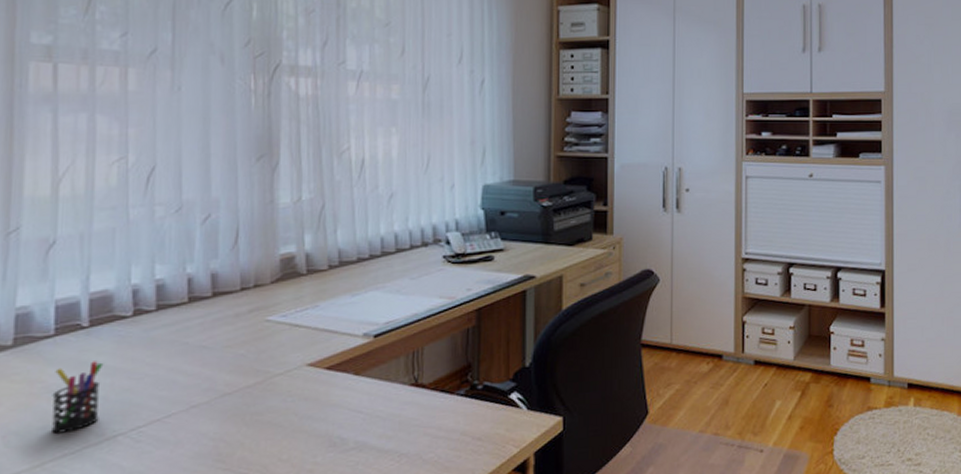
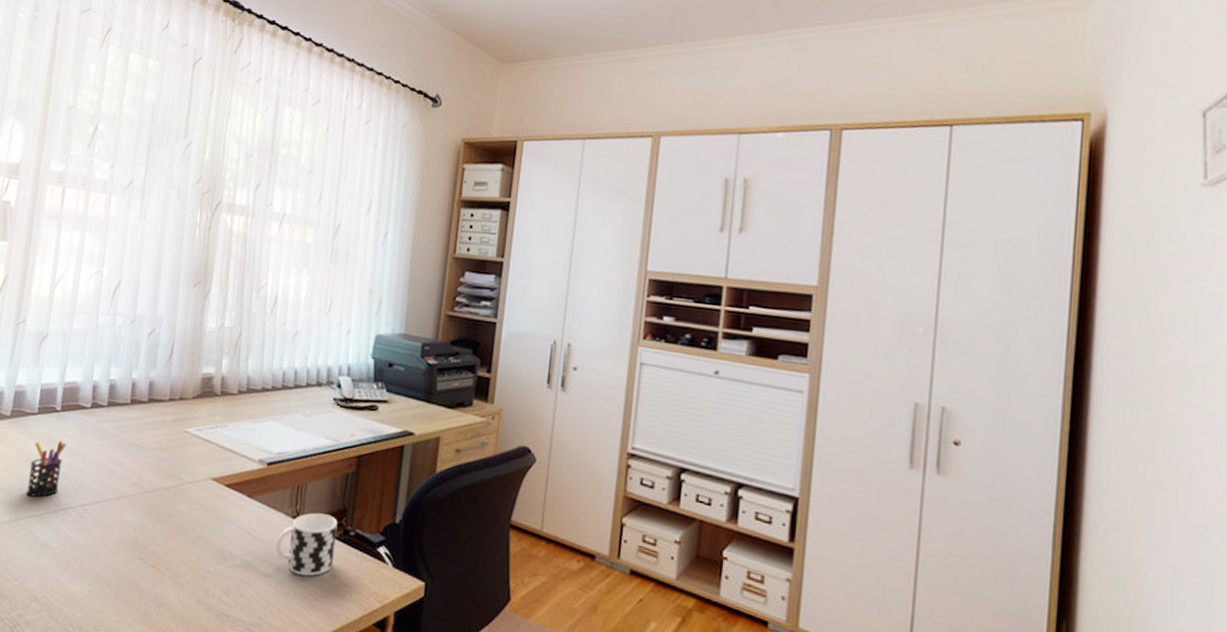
cup: none [394,374,463,442] -> present [275,512,338,576]

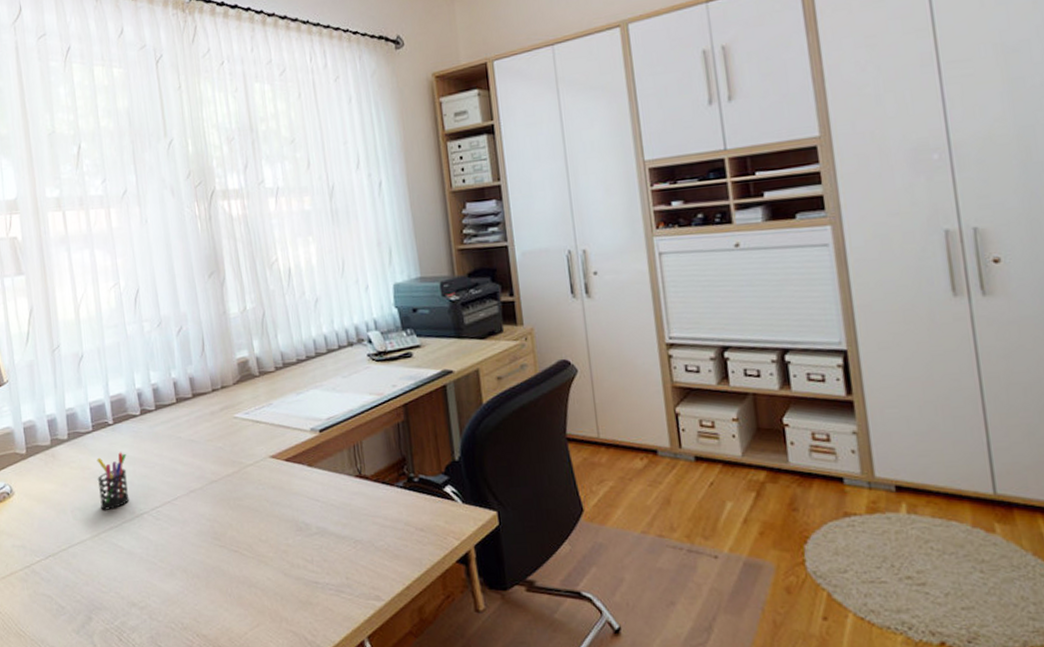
cup: present [275,512,338,576] -> none [345,466,405,530]

